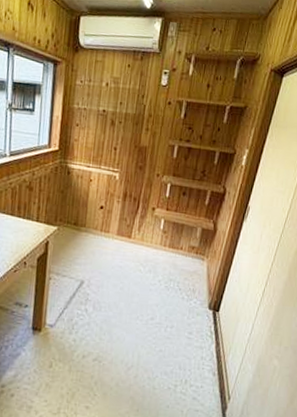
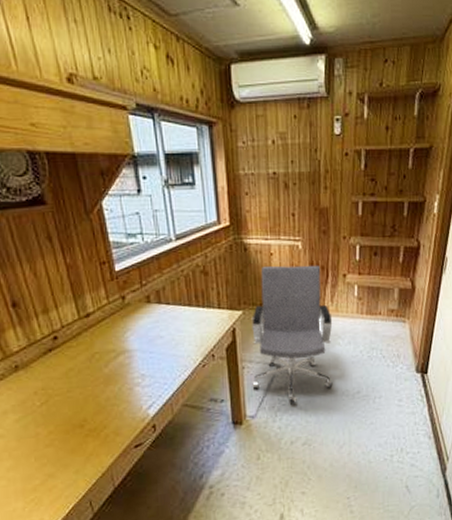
office chair: none [55,189,138,321] -> present [251,265,333,405]

